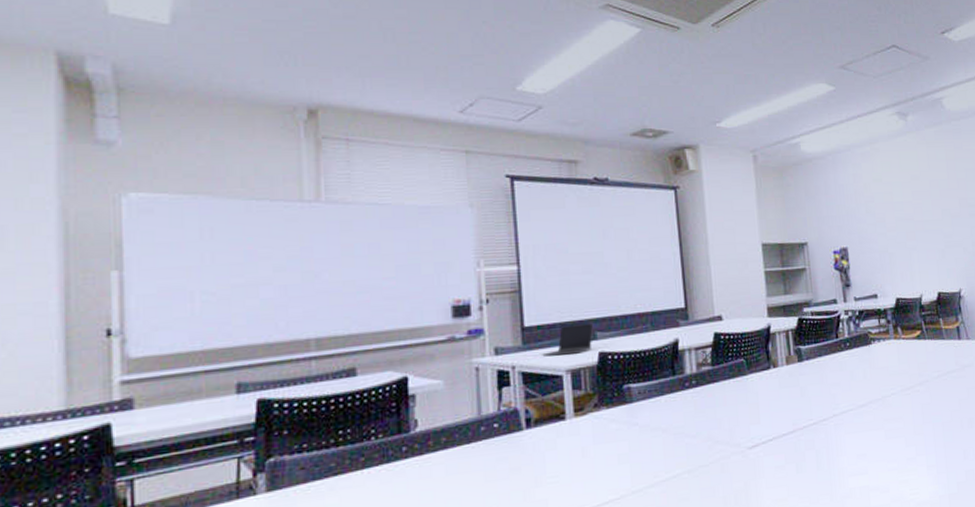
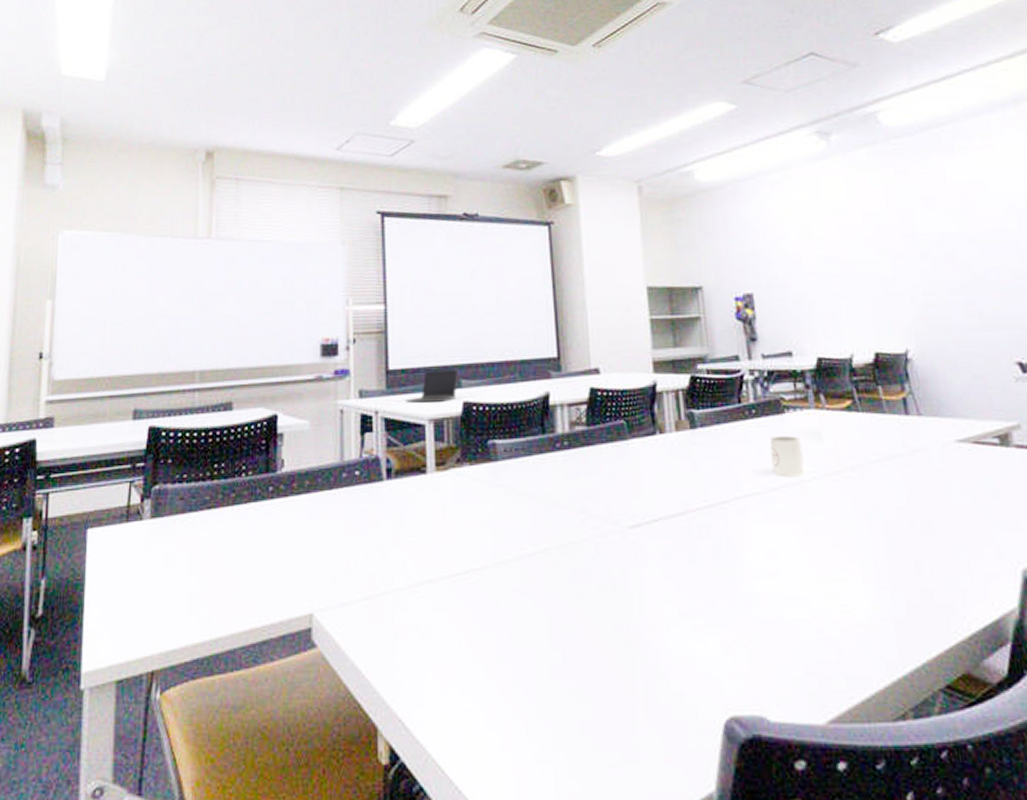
mug: none [860,362,886,396] -> present [769,436,804,478]

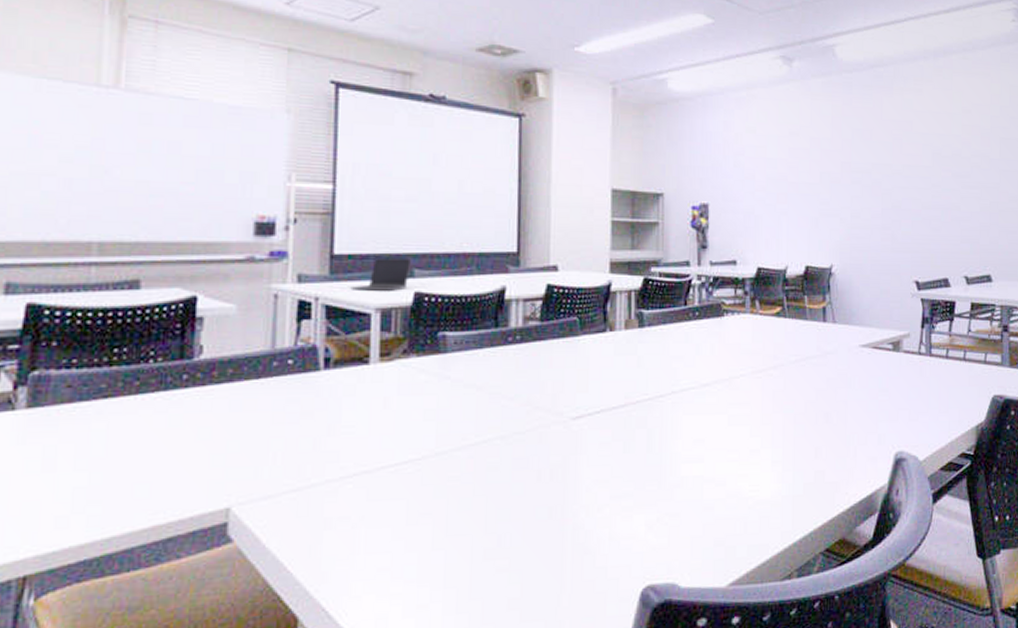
mug: present [769,436,804,478] -> none [707,337,735,374]

